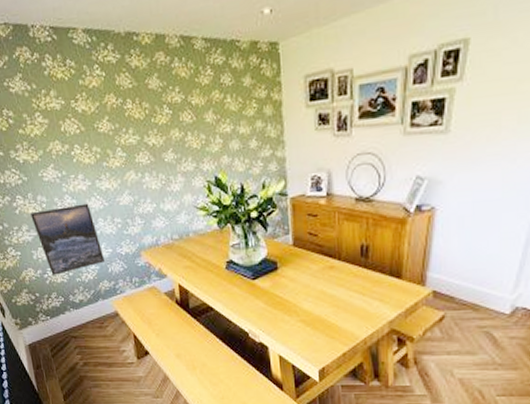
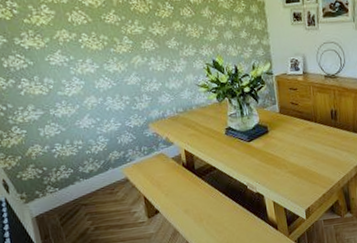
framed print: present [31,203,106,276] -> none [37,84,115,150]

